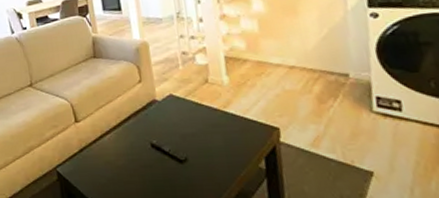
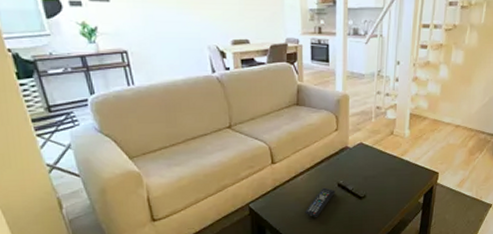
remote control: none [117,148,150,185] -> present [305,187,335,217]

